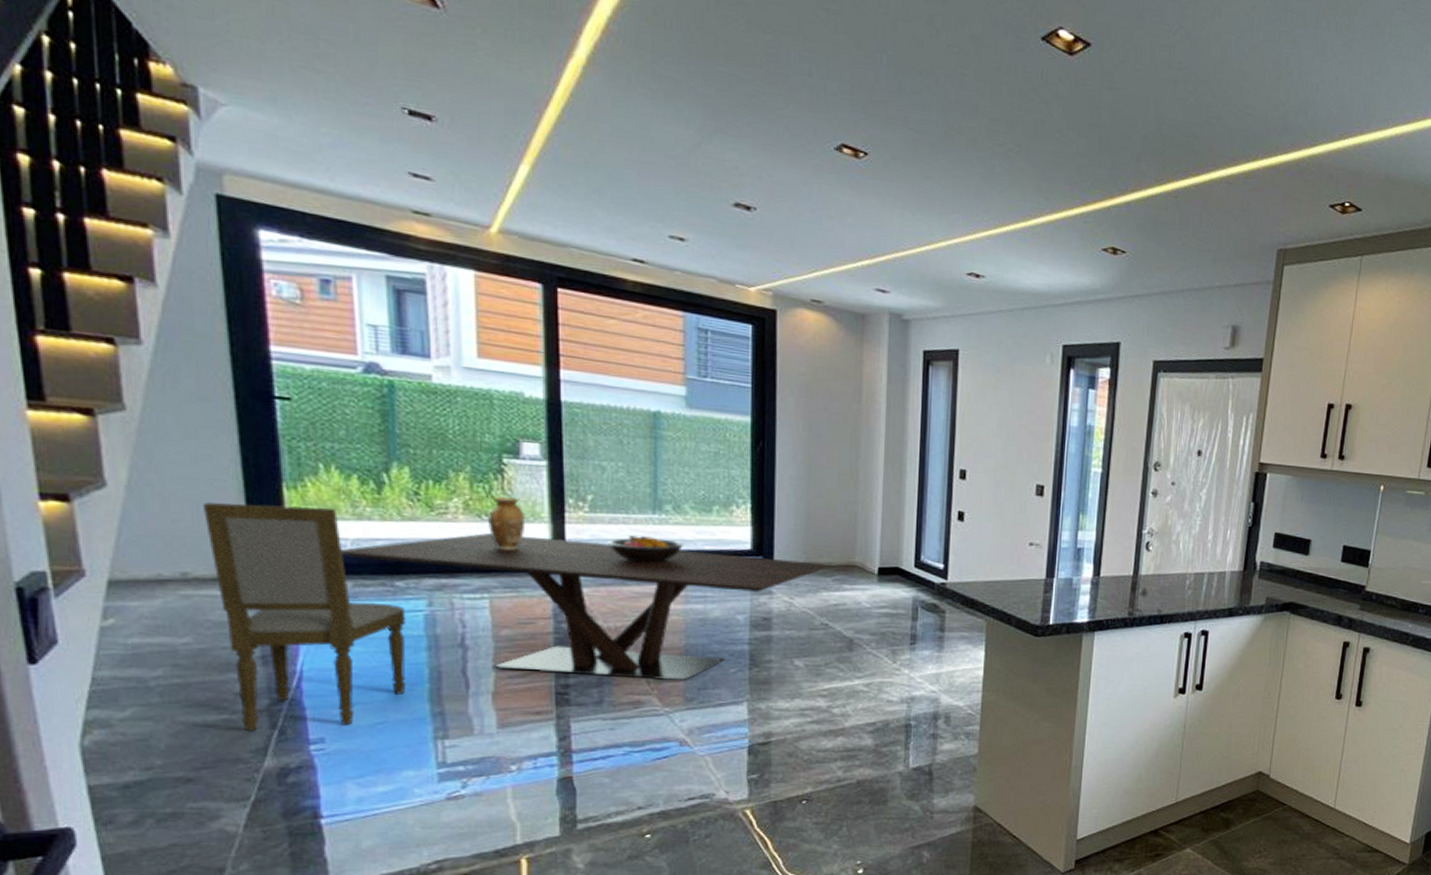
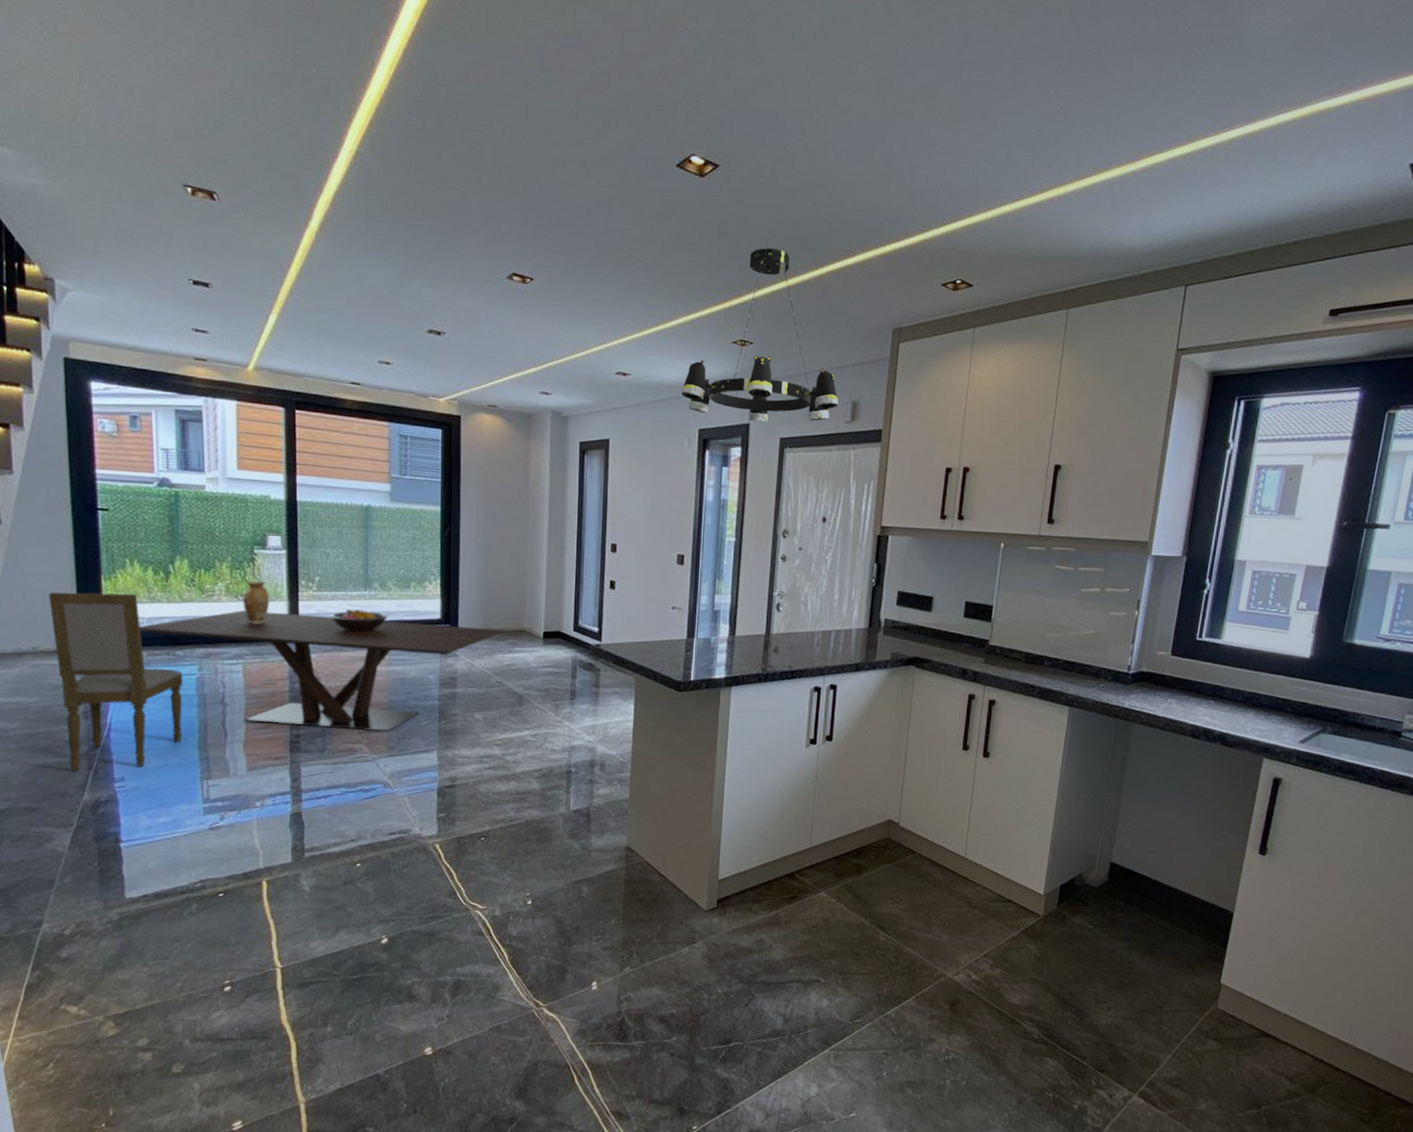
chandelier: none [1044,145,1218,345] -> present [682,248,838,422]

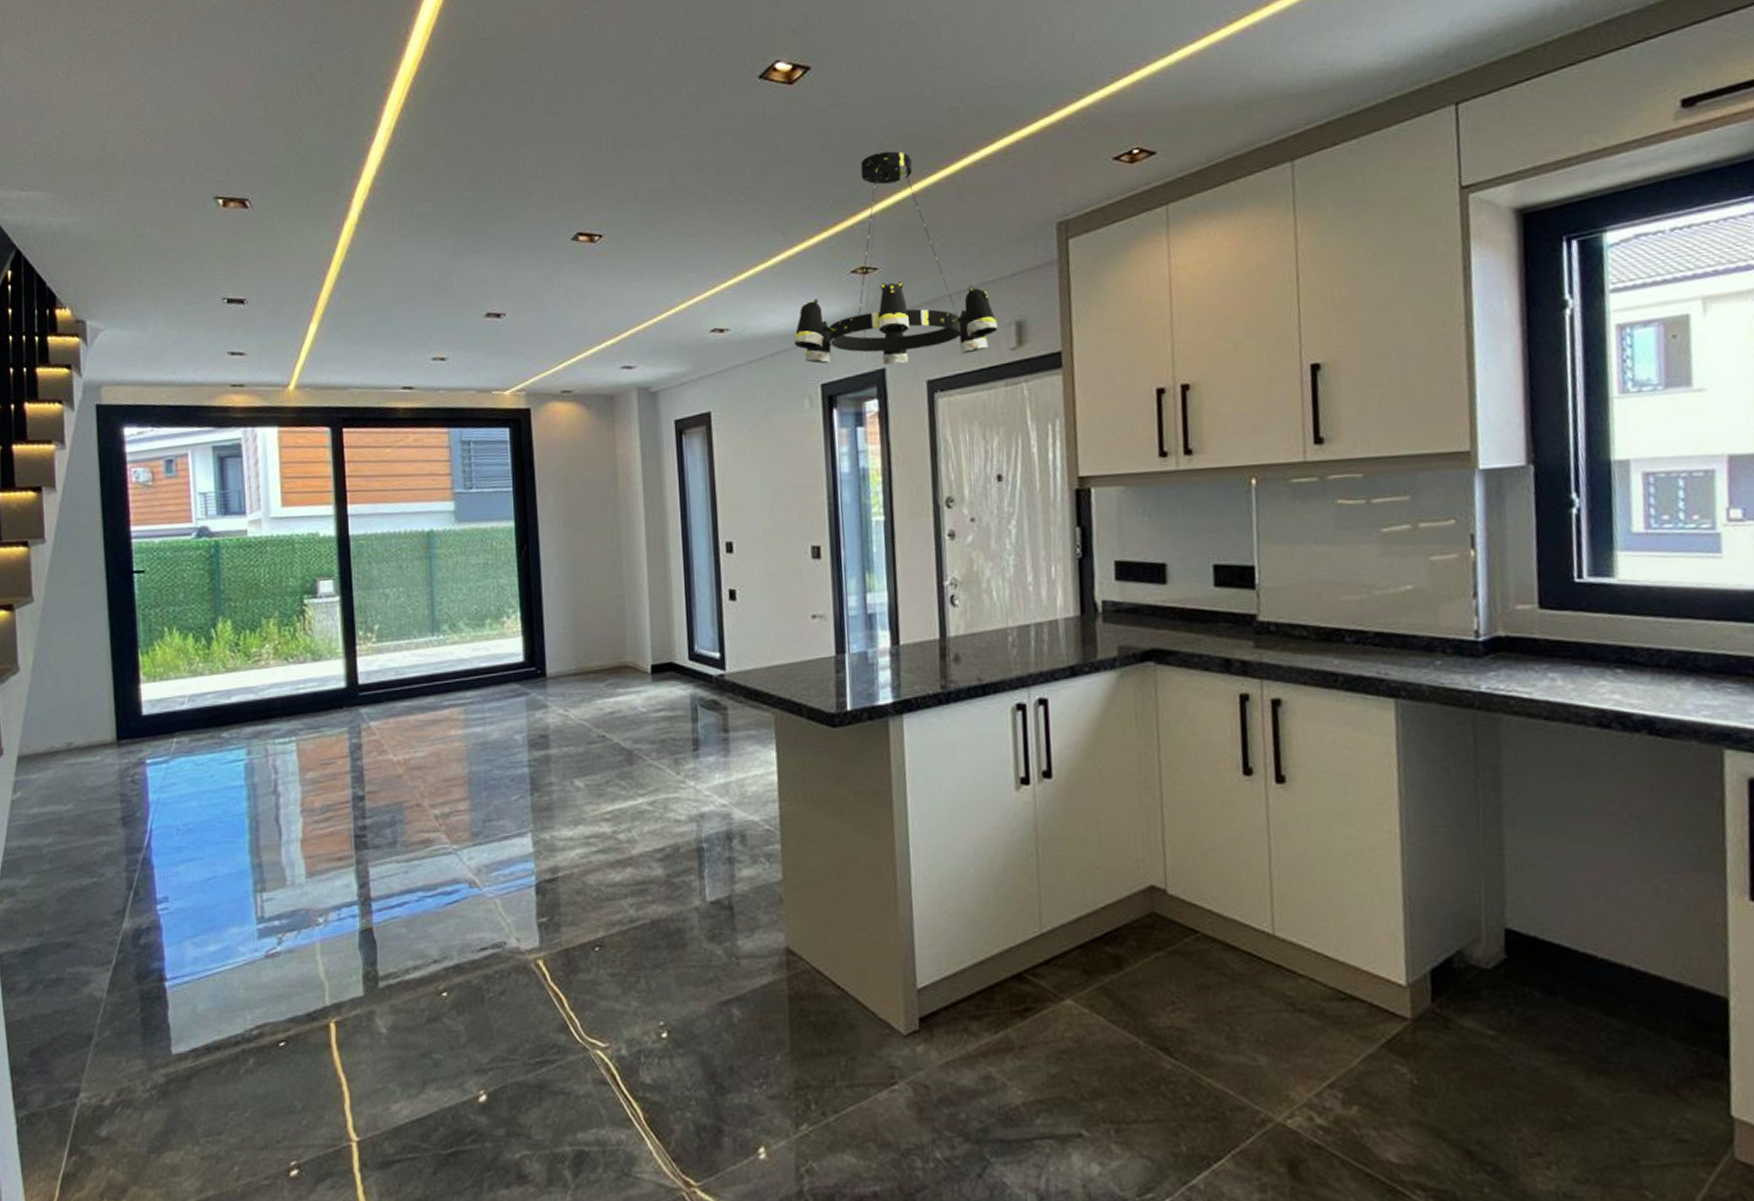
dining chair: present [49,591,183,772] -> none [83,667,231,894]
dining table: present [139,611,505,731] -> none [180,667,604,815]
vase: present [243,581,270,623] -> none [294,637,324,690]
fruit bowl: present [331,609,387,632] -> none [395,660,460,689]

